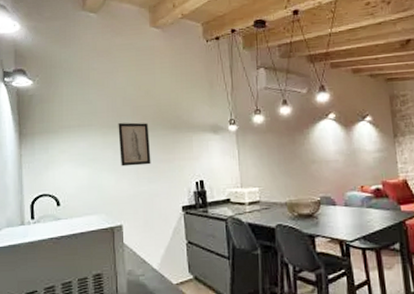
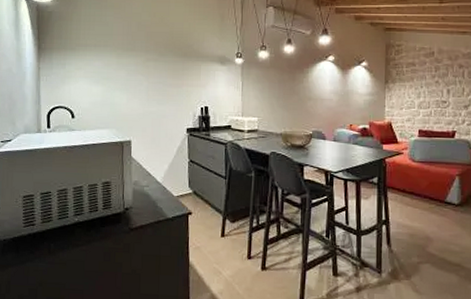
wall art: present [118,122,151,167] -> none [132,47,161,88]

